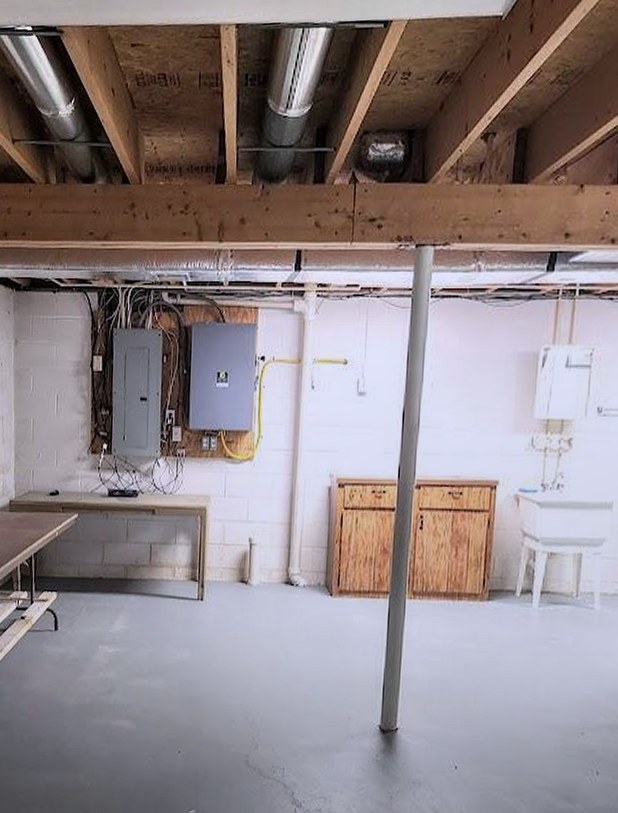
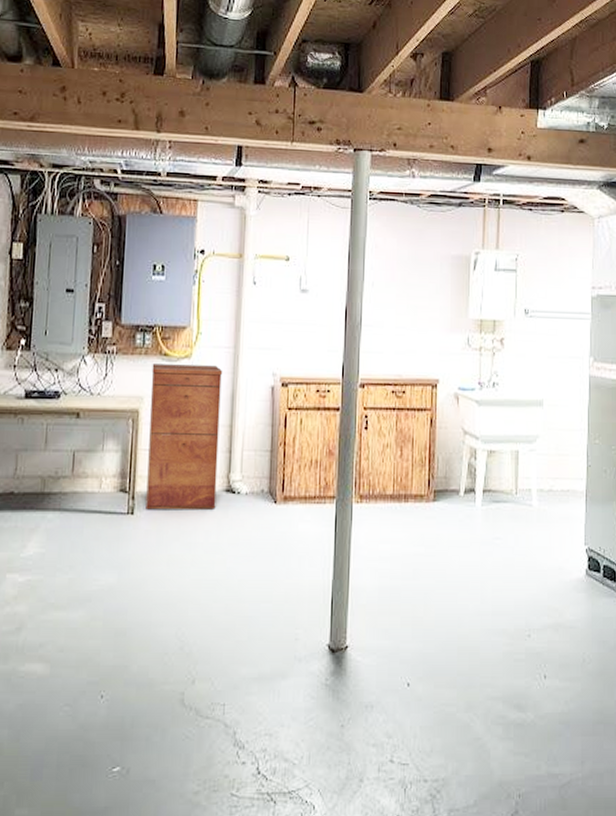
filing cabinet: none [213,466,283,599] -> present [146,364,223,510]

